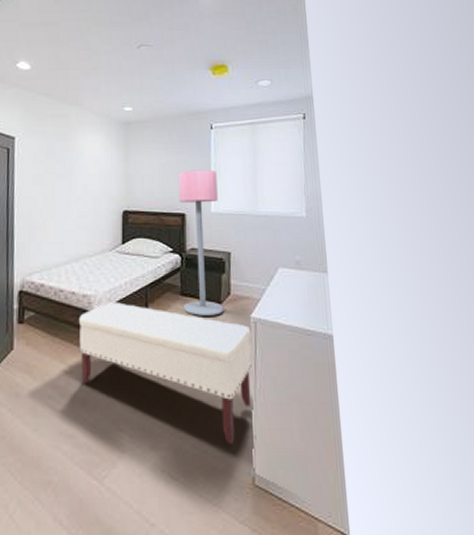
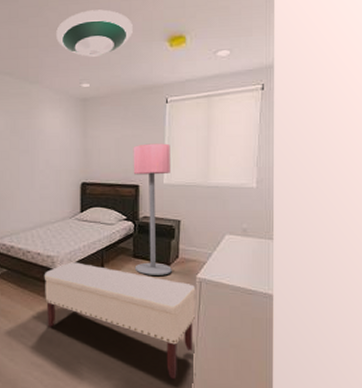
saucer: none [98,37,176,81] -> present [56,9,133,57]

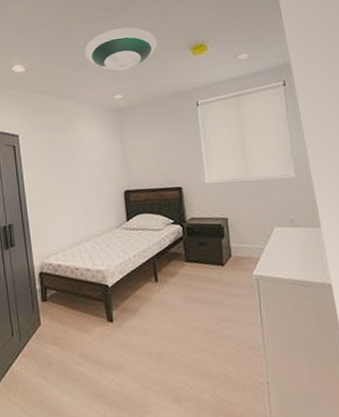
bench: present [44,262,196,380] -> none [95,274,262,392]
floor lamp: present [133,143,173,275] -> none [171,143,228,279]

